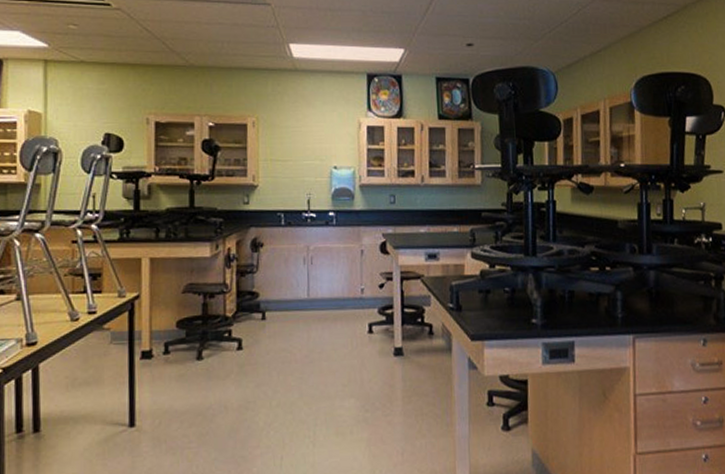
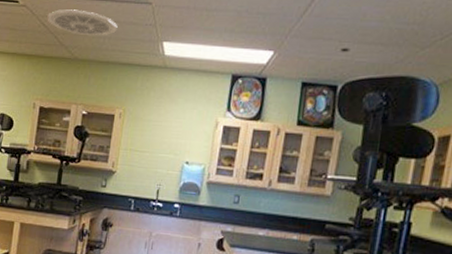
ceiling vent: none [150,12,236,41] -> present [47,9,118,36]

